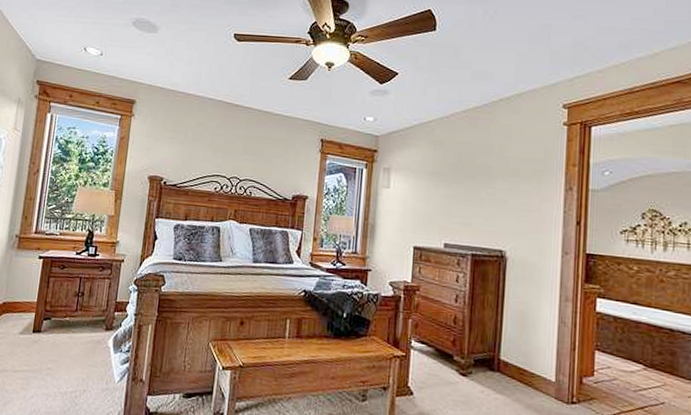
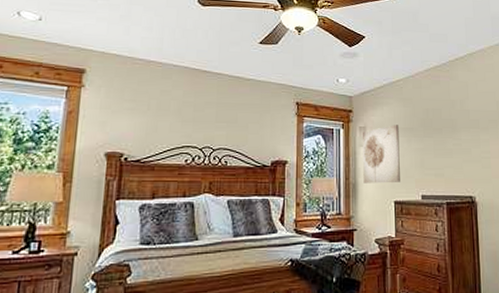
wall art: none [382,168,426,228] -> present [363,125,400,184]

